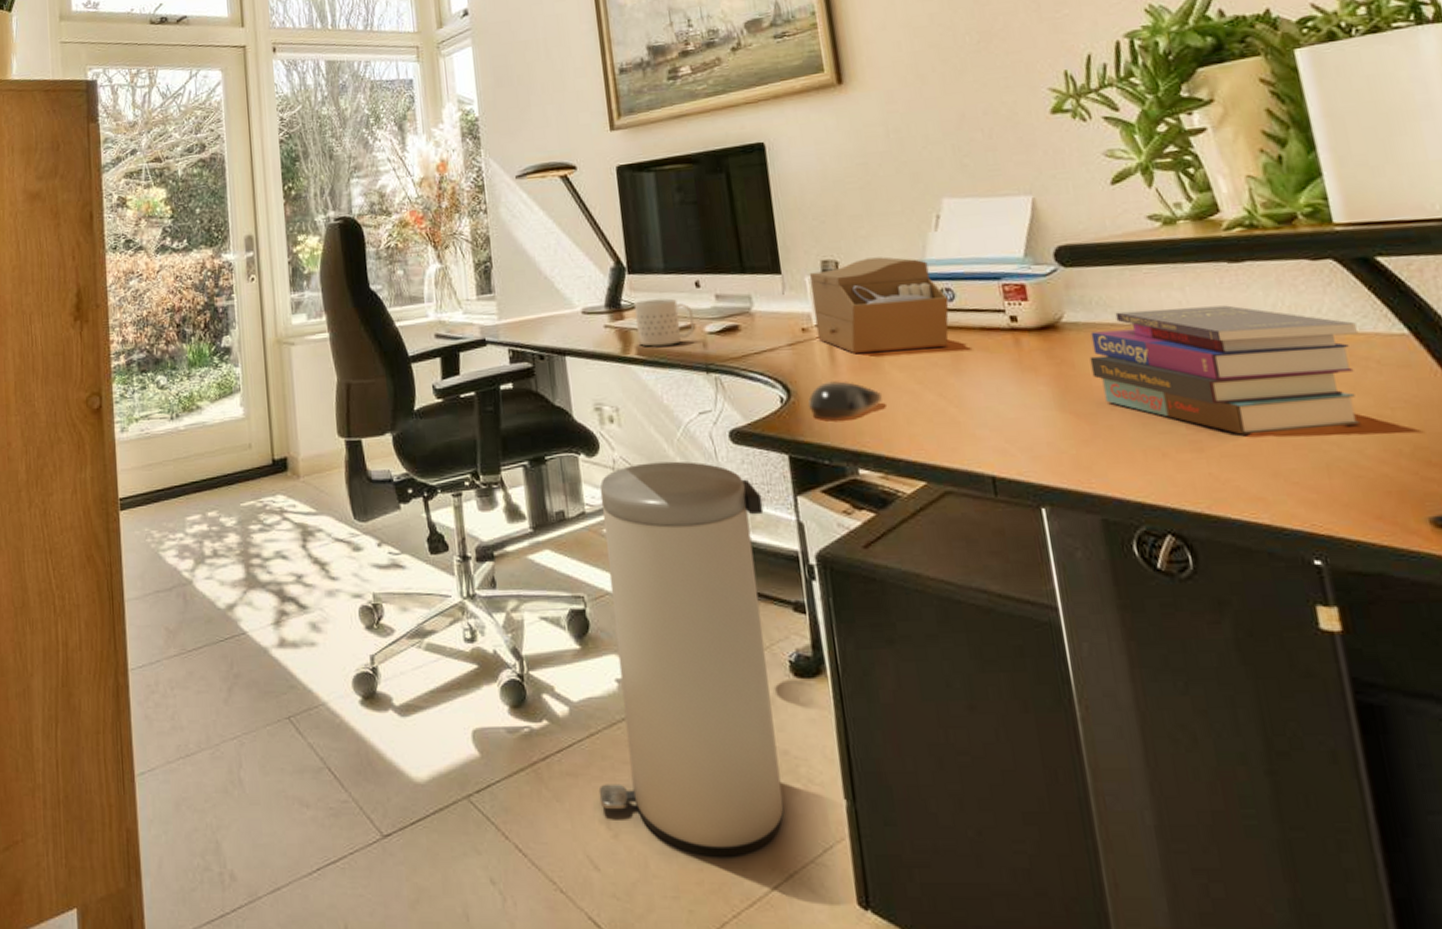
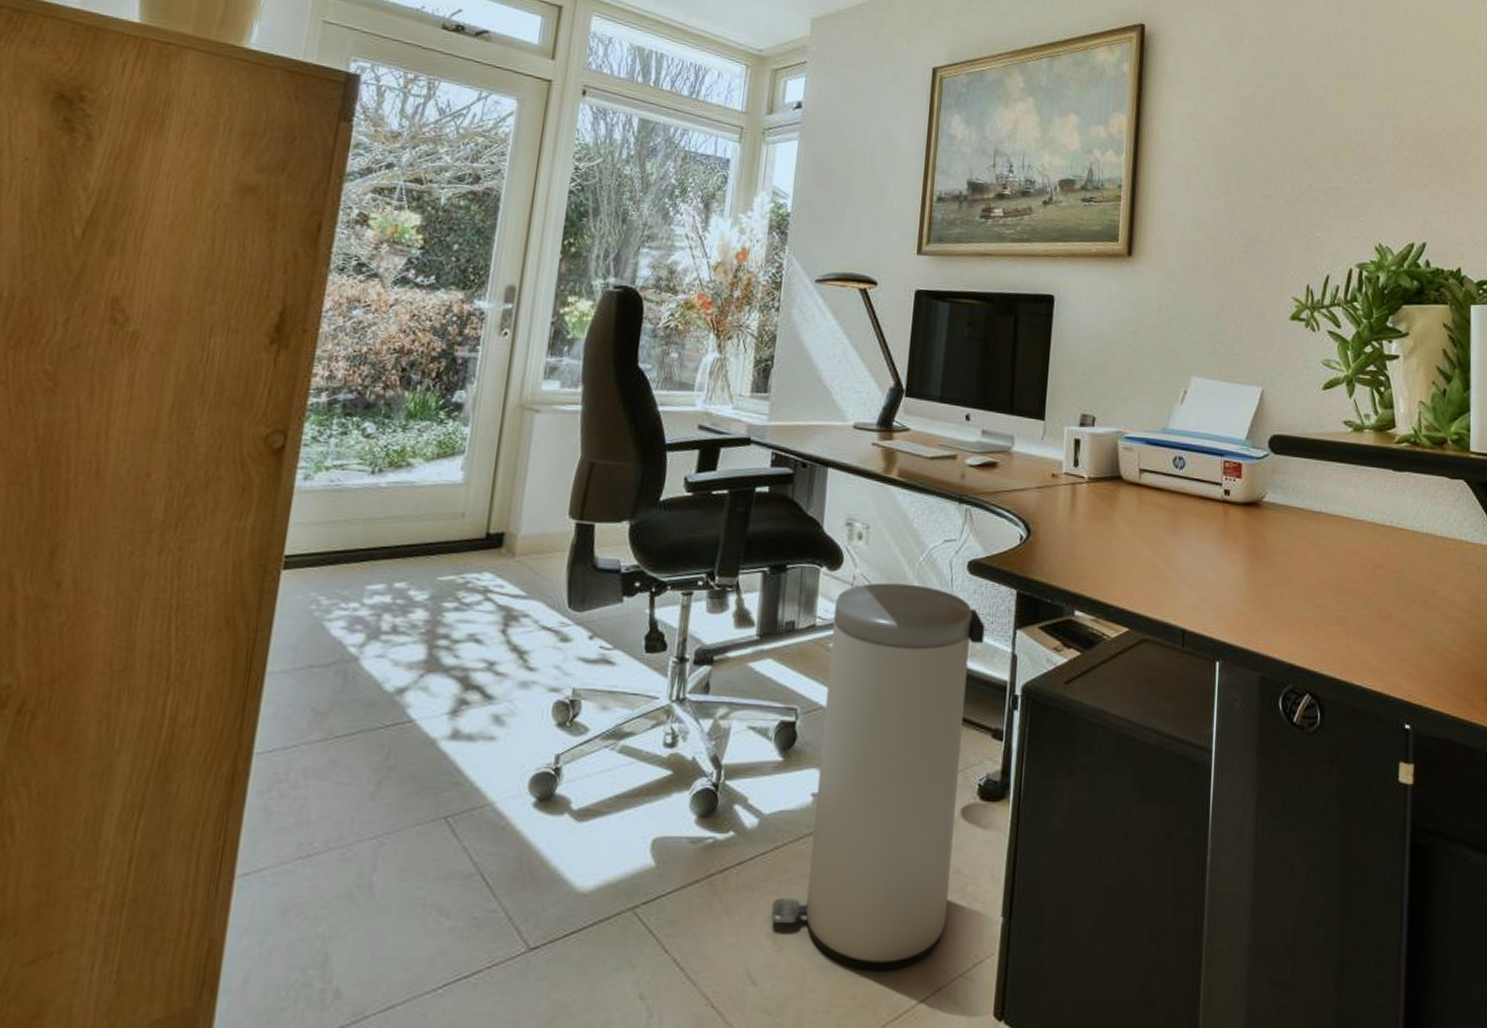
mug: present [633,298,695,347] -> none [902,424,958,472]
computer mouse: present [808,380,883,421] -> none [1043,526,1109,564]
sewing box: present [809,257,949,353] -> none [1064,418,1179,508]
books: present [1089,305,1361,435] -> none [1277,499,1469,617]

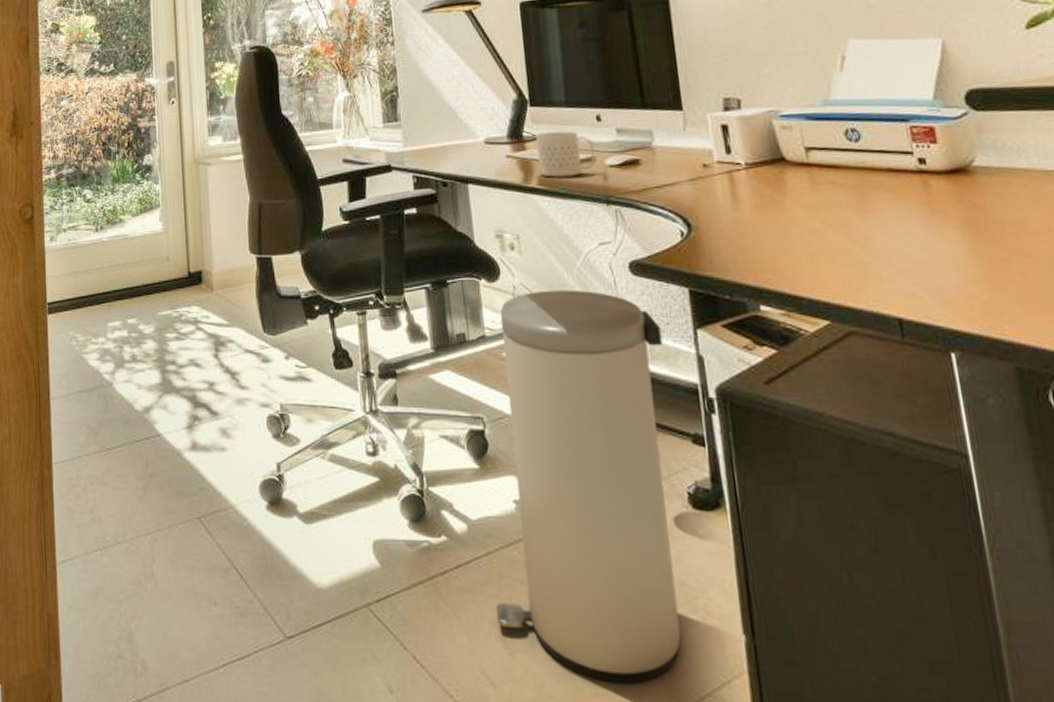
mug: none [902,424,958,472] -> present [535,131,596,178]

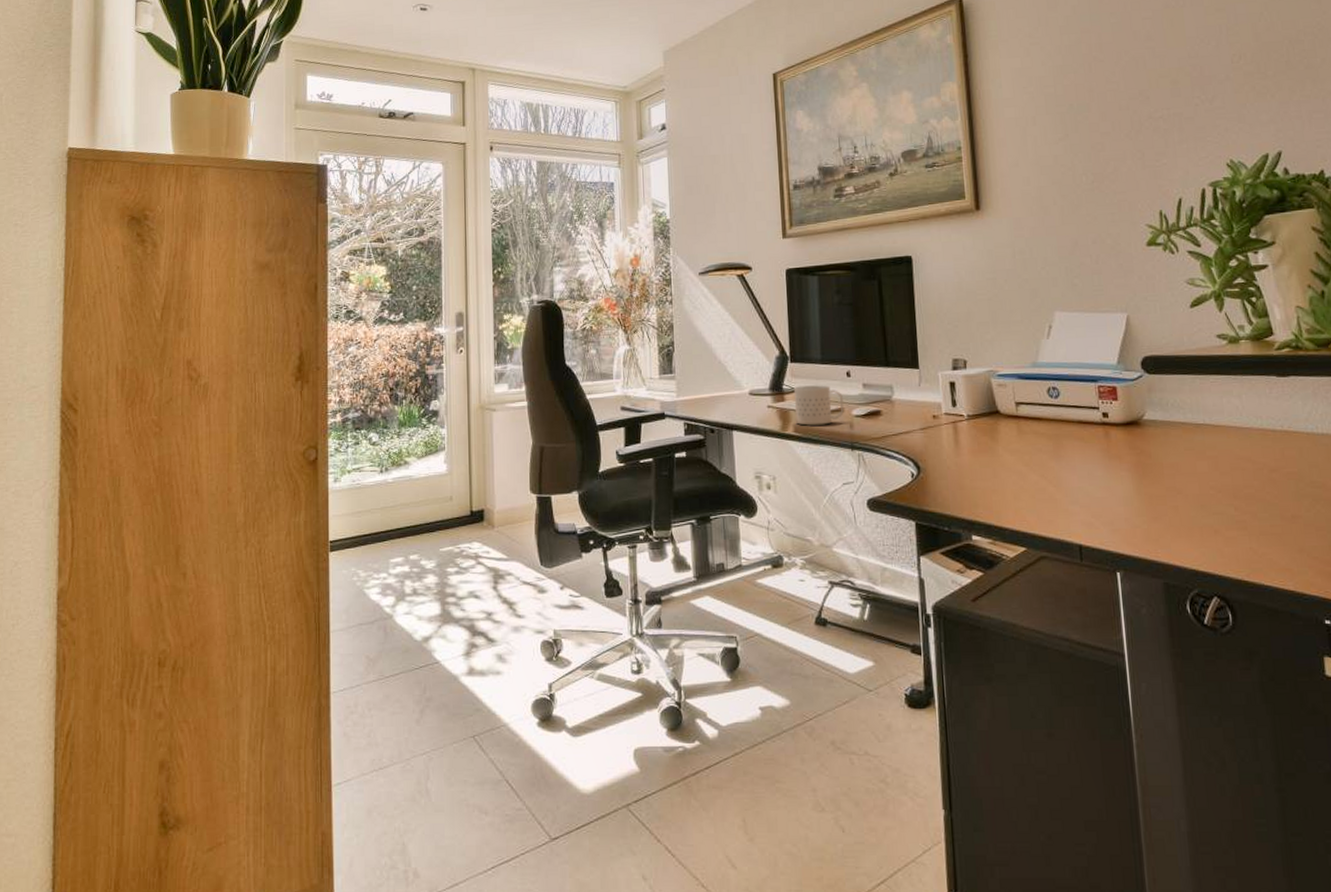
pedal bin: present [495,290,682,684] -> none [739,524,893,857]

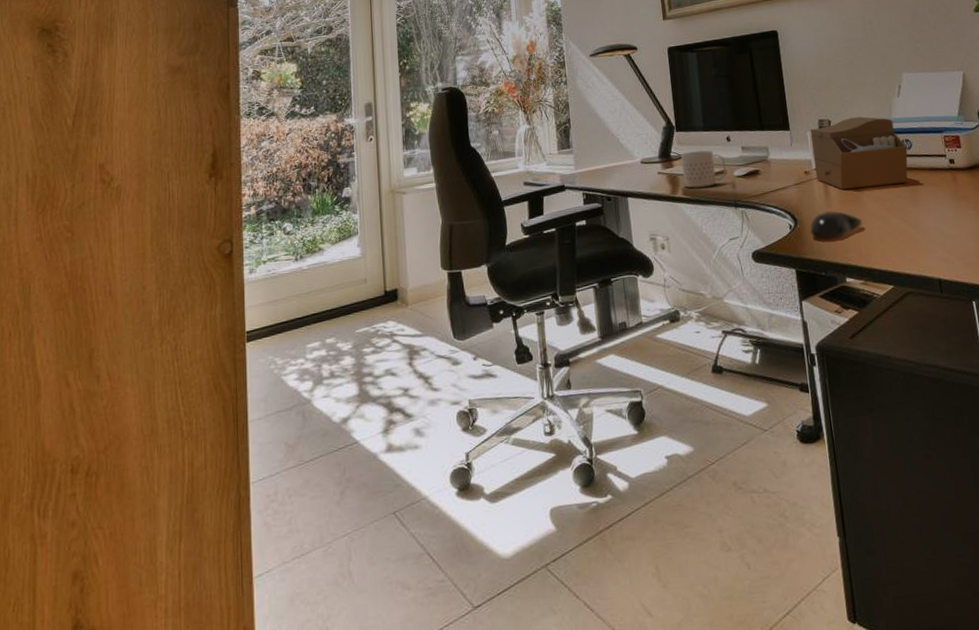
computer mouse: none [934,461,996,494] -> present [809,210,863,241]
sewing box: none [942,358,1054,438] -> present [809,116,908,190]

